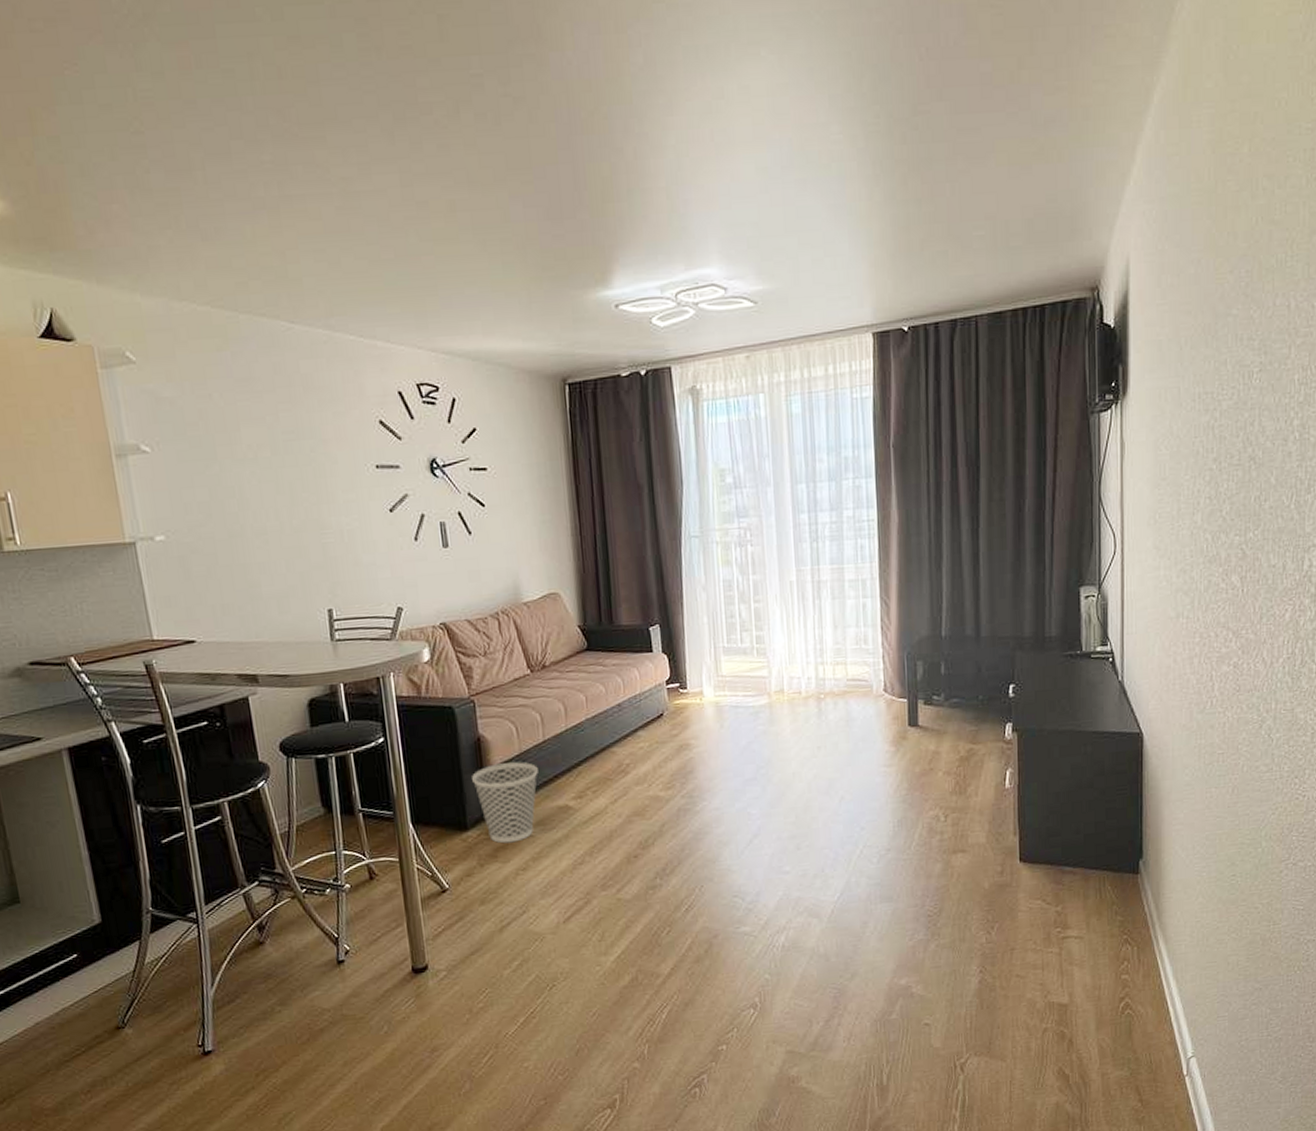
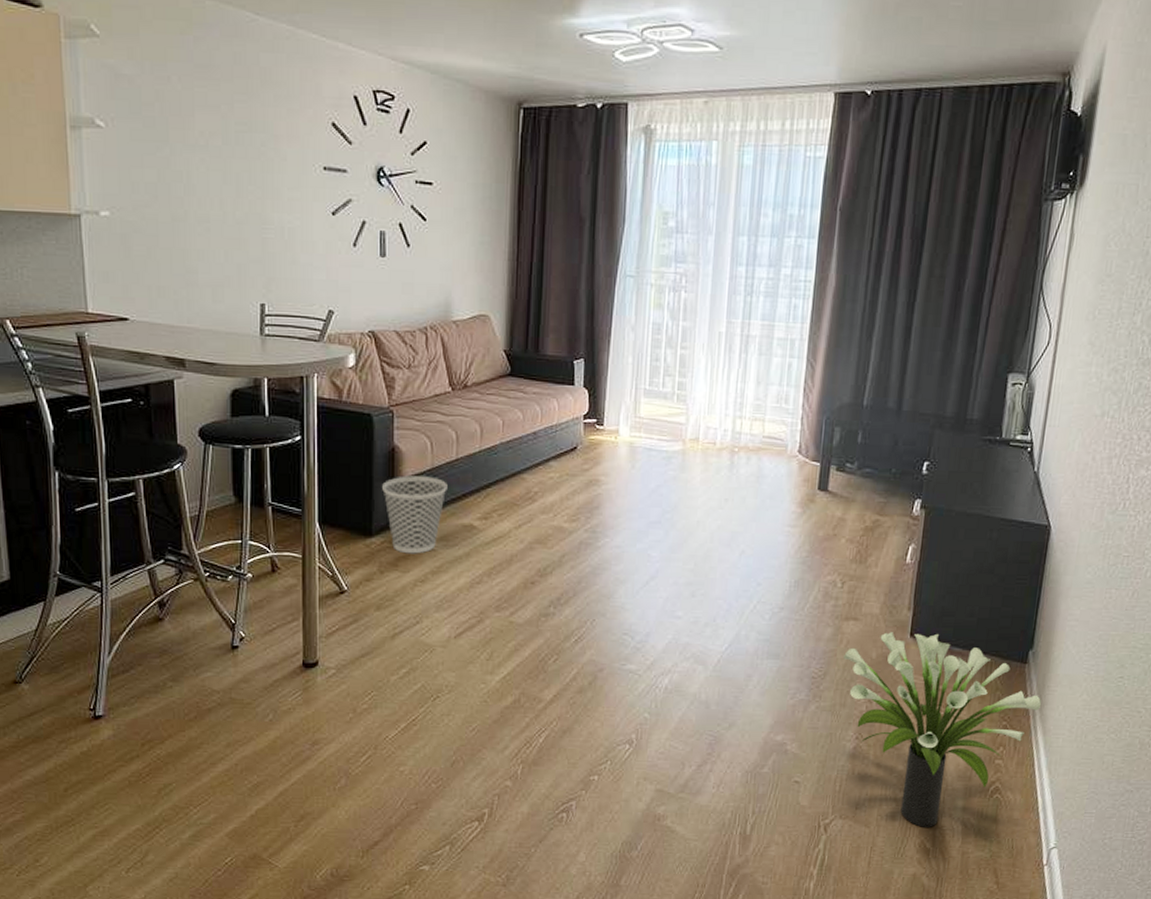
potted plant: none [957,855,1158,1054] -> present [844,632,1041,827]

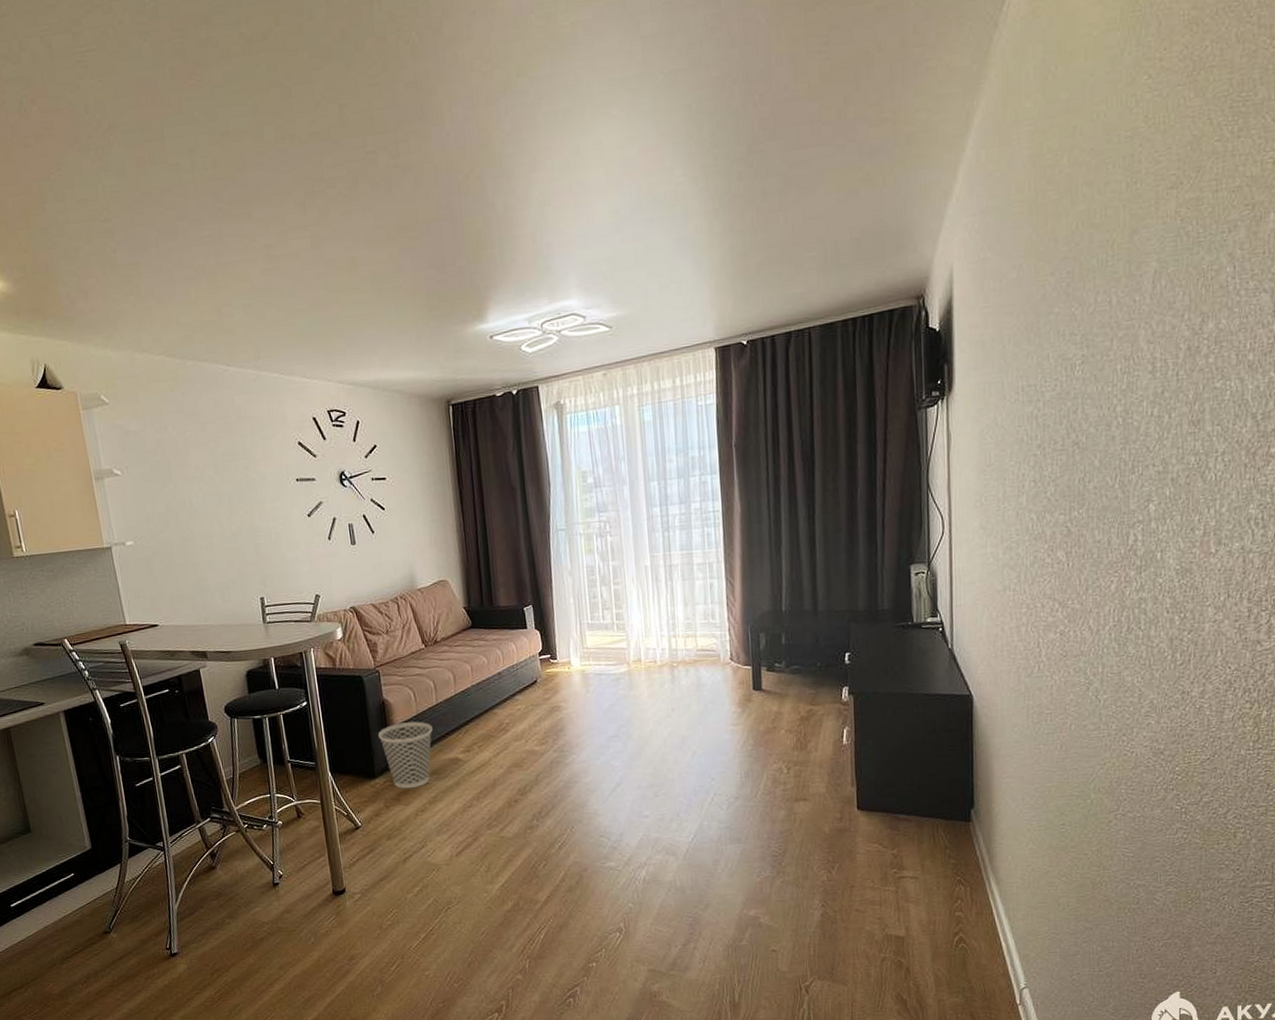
potted plant: present [844,632,1041,827] -> none [799,804,990,981]

